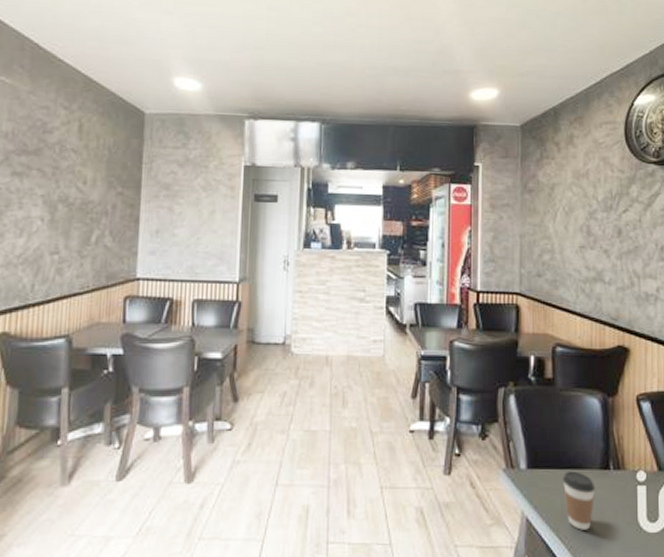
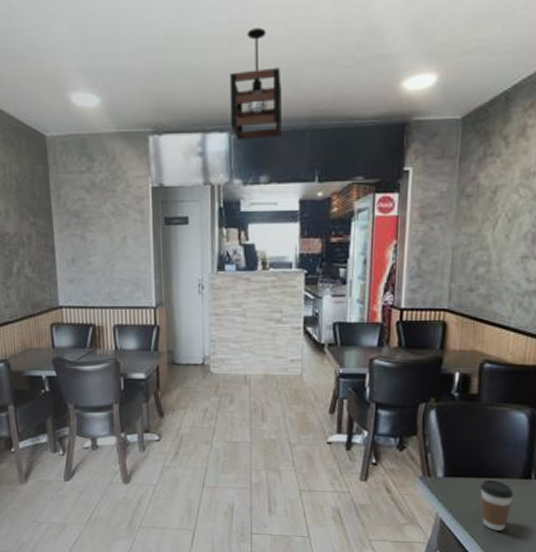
pendant light: none [321,40,368,130] -> present [229,28,282,140]

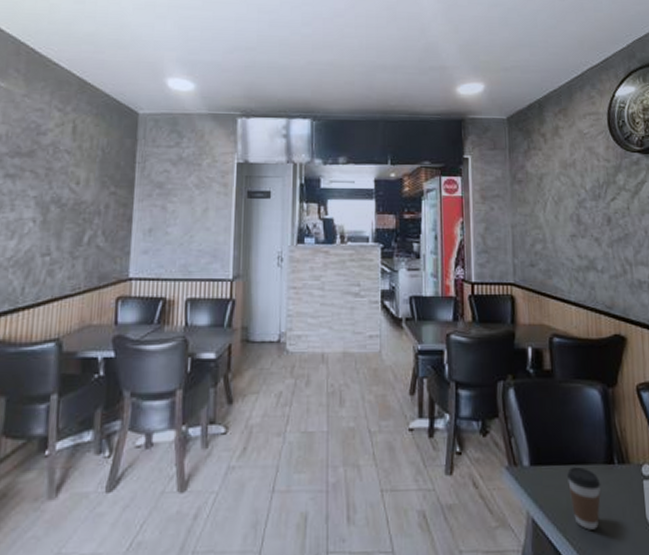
pendant light: present [229,28,282,140] -> none [312,39,358,126]

